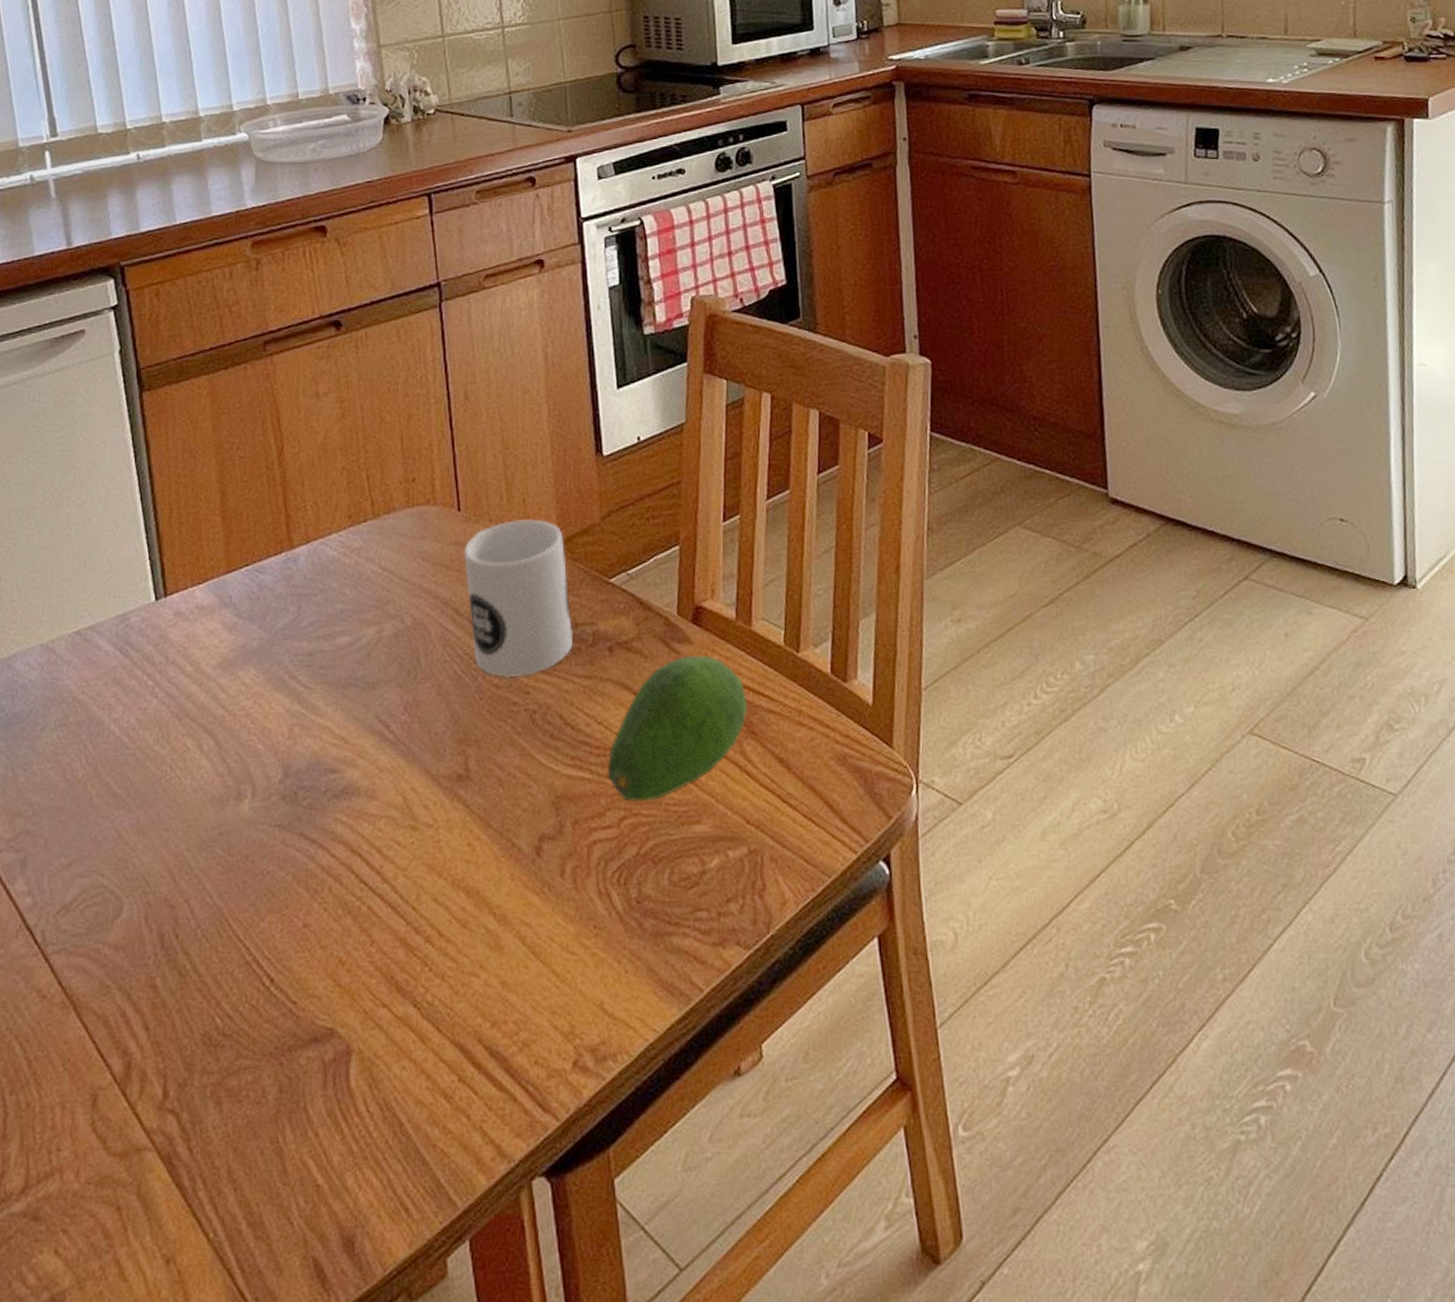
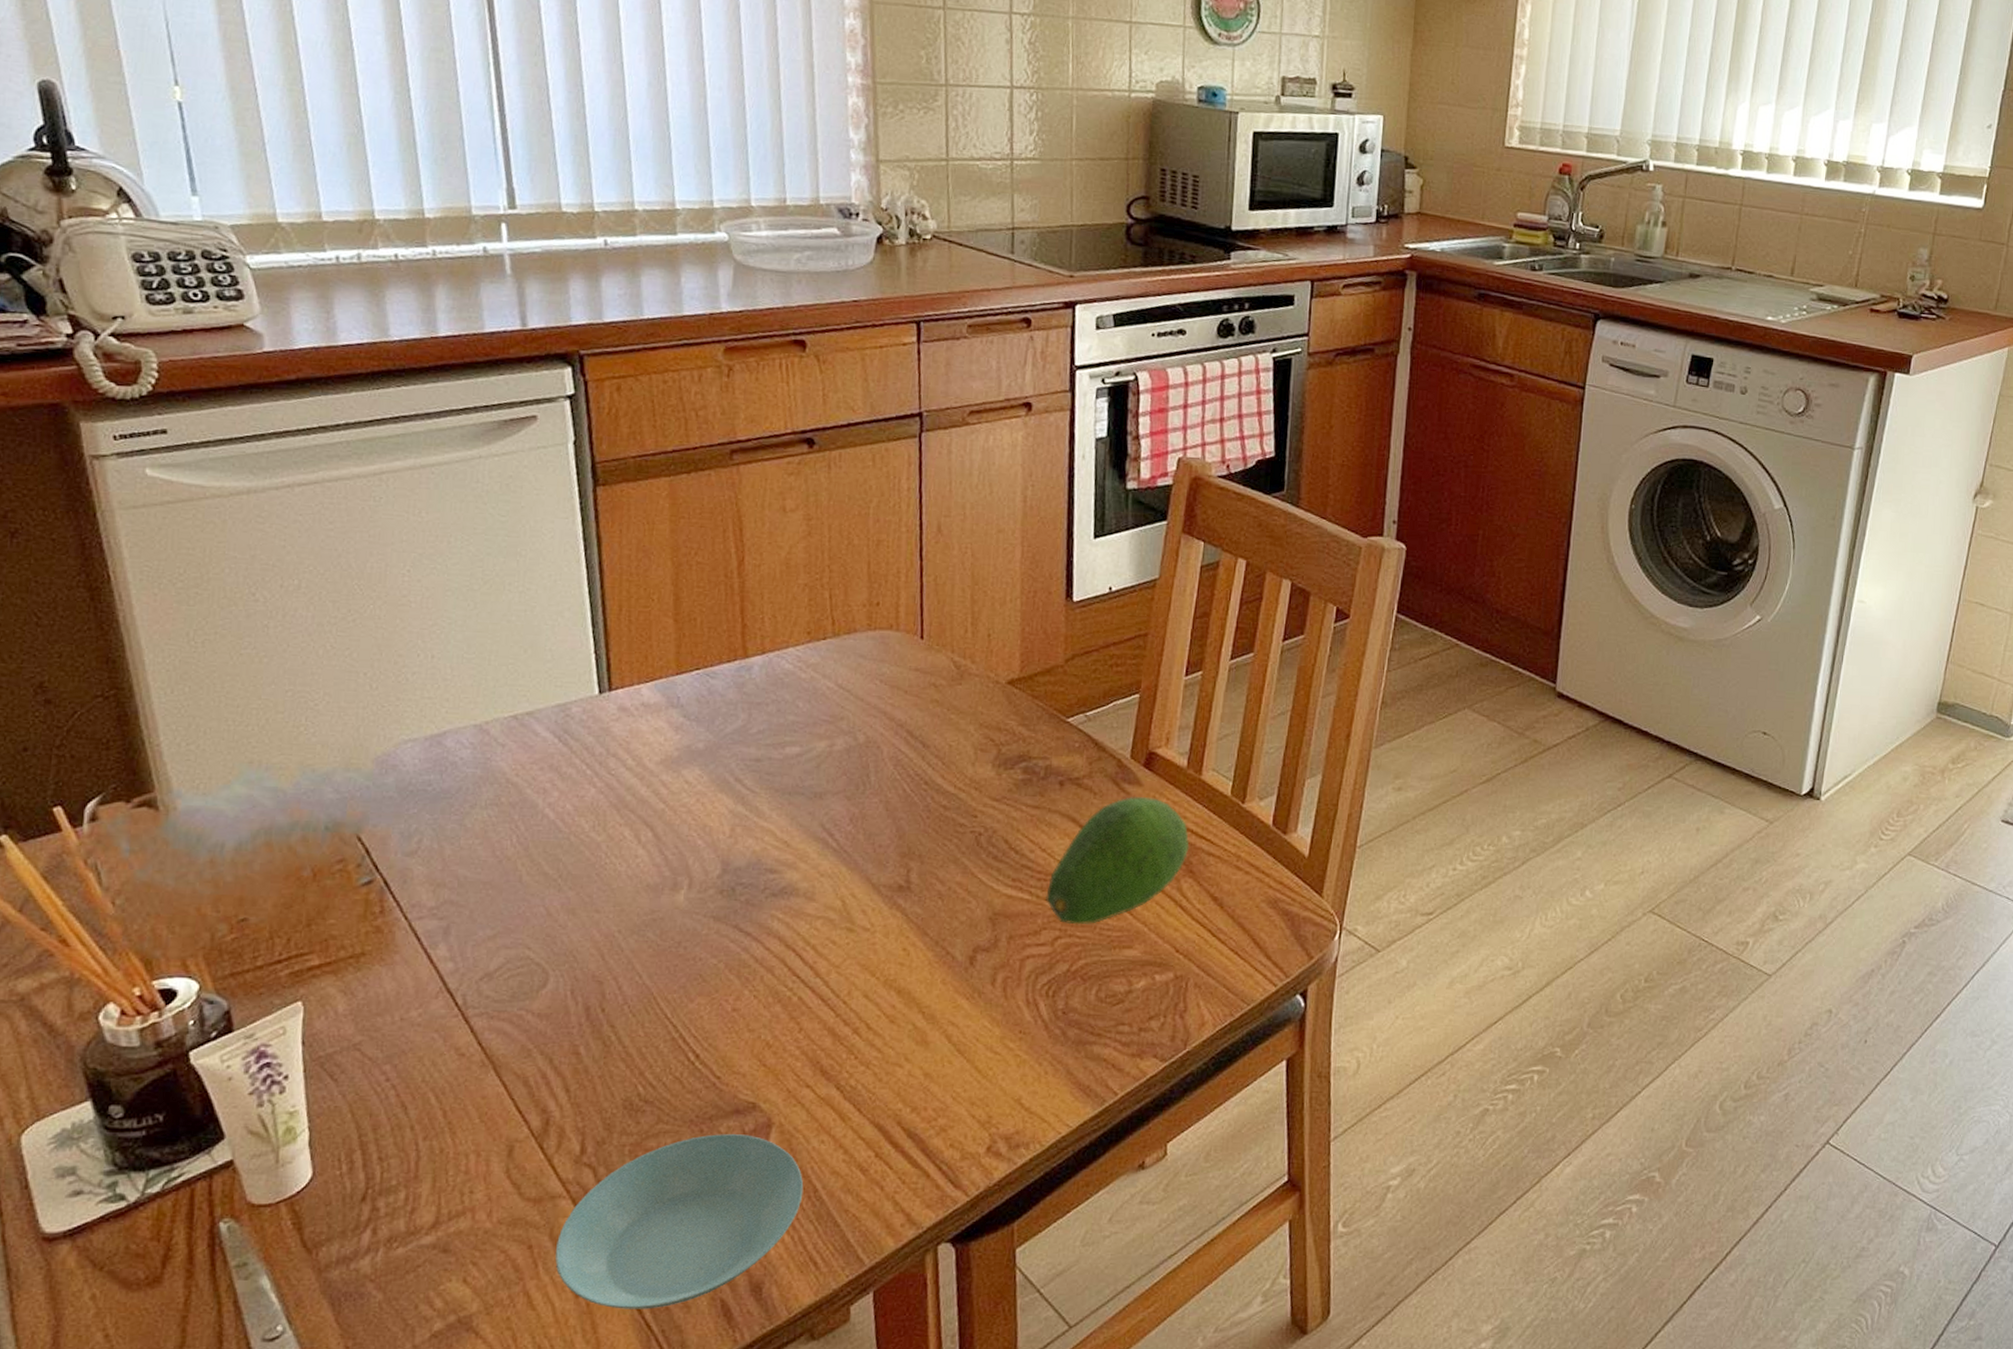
saucer: none [143,1065,389,1276] -> present [555,1134,804,1309]
mug: present [464,519,573,678] -> none [922,653,1026,802]

